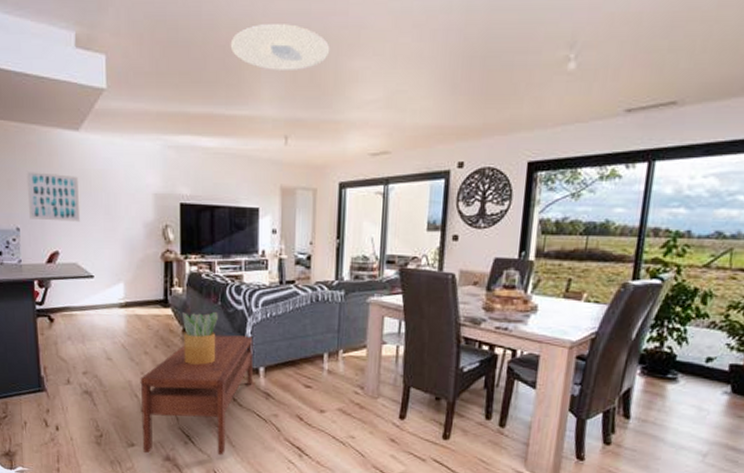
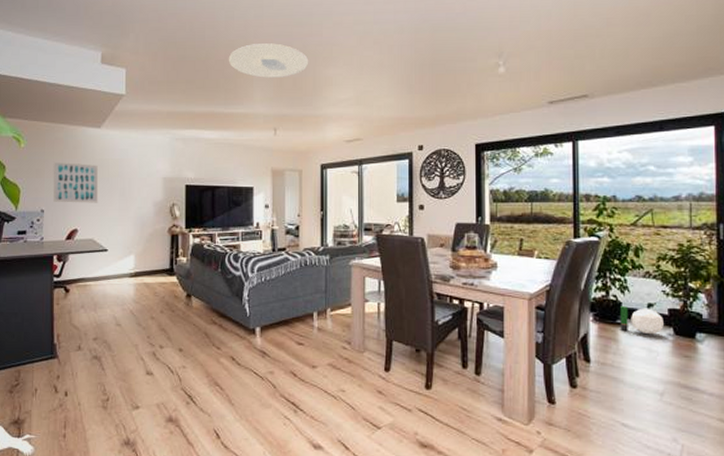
coffee table: present [140,334,253,456] -> none [146,299,250,415]
potted plant: present [183,311,219,365] -> none [186,277,219,327]
plant pot: none [669,359,722,392] -> present [620,306,664,335]

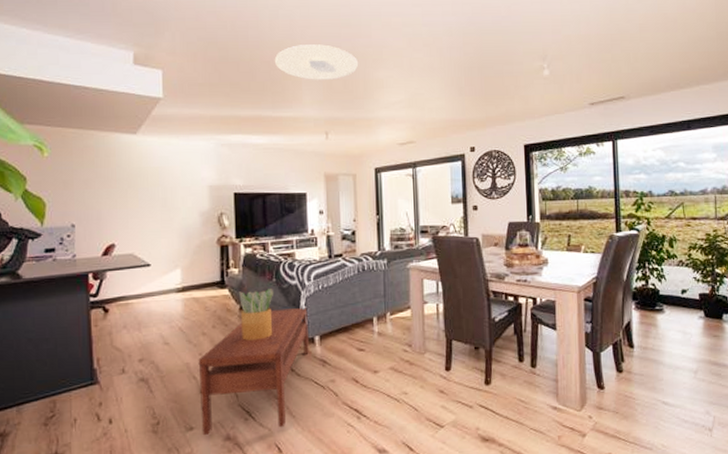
wall art: present [53,161,99,203] -> none [83,171,138,216]
coffee table: none [146,299,250,415] -> present [198,308,309,435]
potted plant: none [186,277,219,327] -> present [239,288,274,340]
plant pot: present [620,306,664,335] -> none [658,293,696,319]

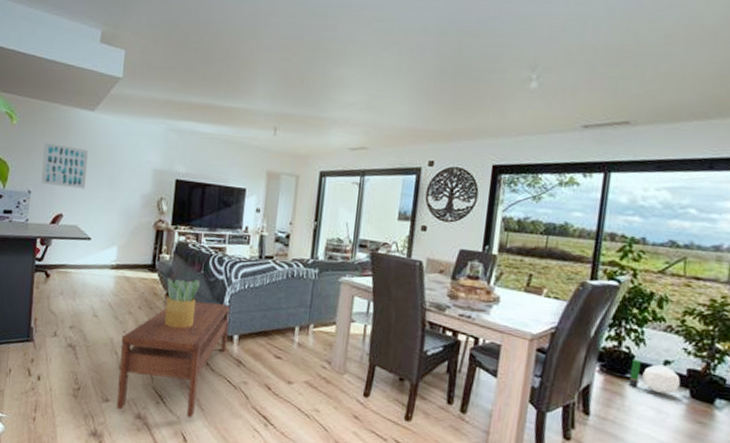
wall art: none [83,171,138,216] -> present [41,142,88,189]
ceiling light: present [274,44,359,80] -> none [233,34,320,73]
plant pot: none [658,293,696,319] -> present [628,359,680,395]

